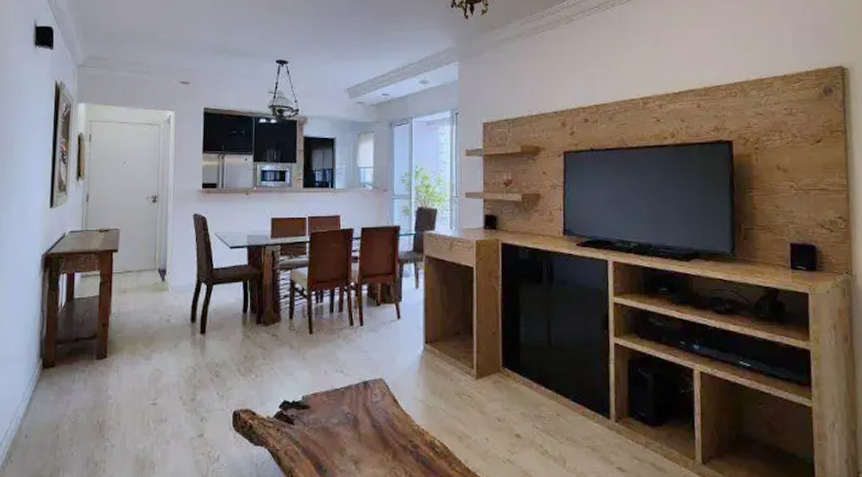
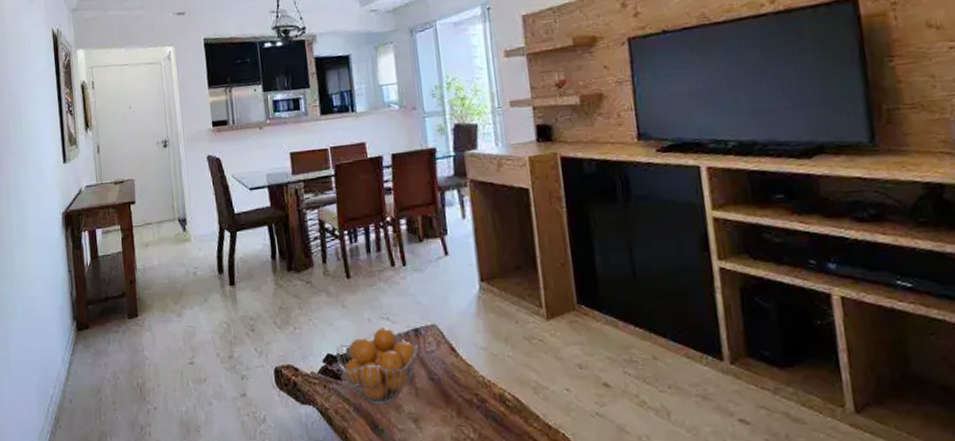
fruit basket: none [292,379,365,448] -> present [336,327,418,405]

